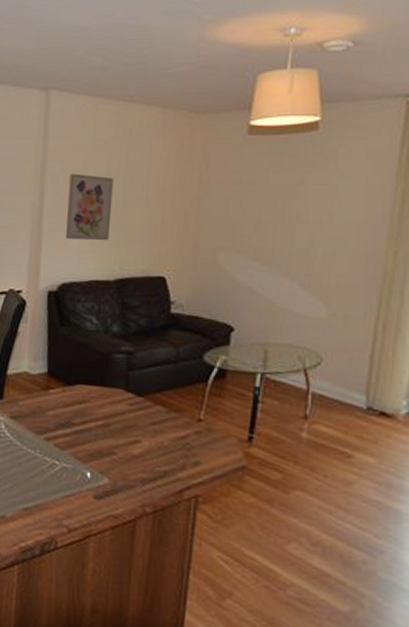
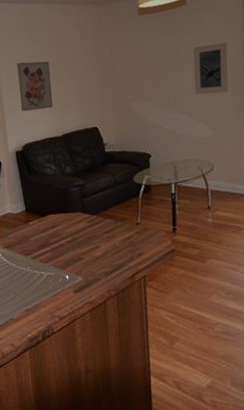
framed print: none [310,189,370,261] -> present [193,42,229,95]

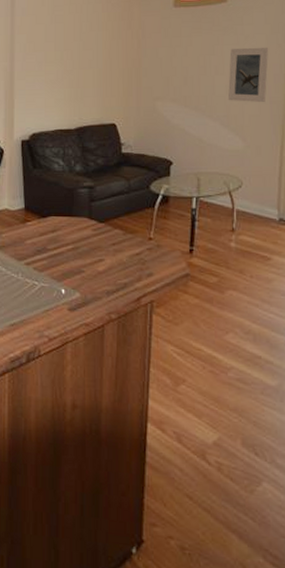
wall art: present [17,61,53,112] -> none [33,43,70,97]

